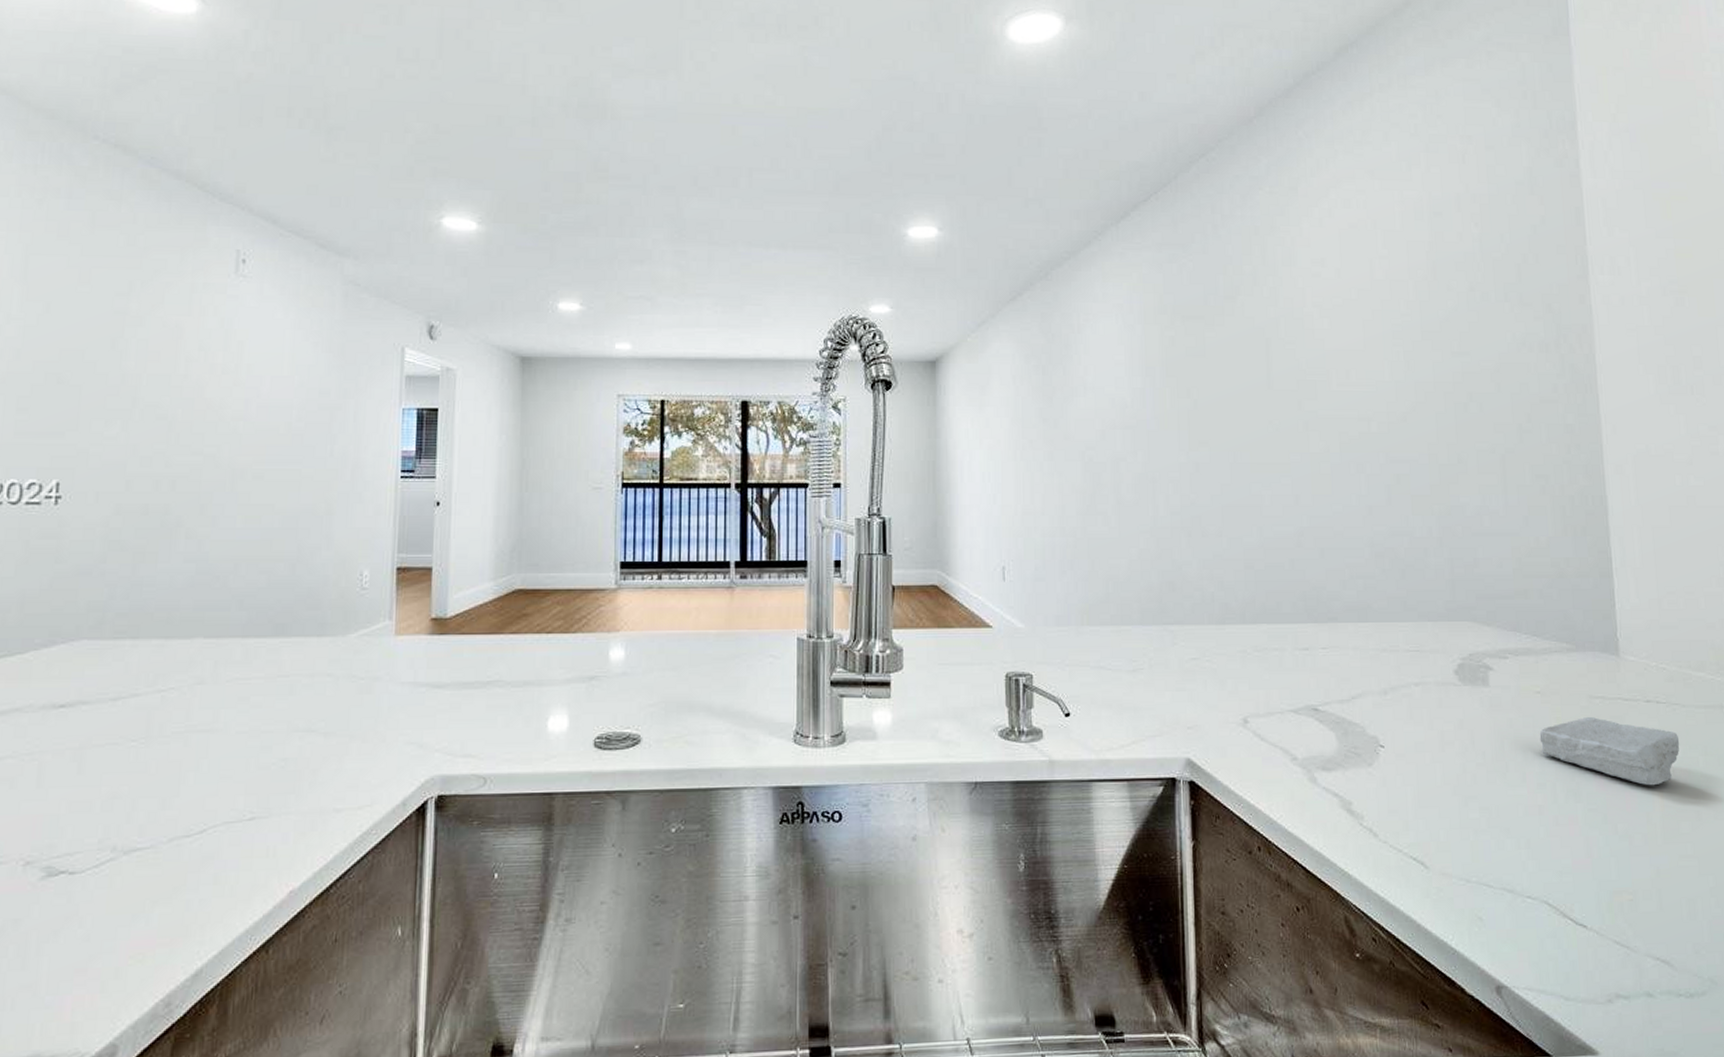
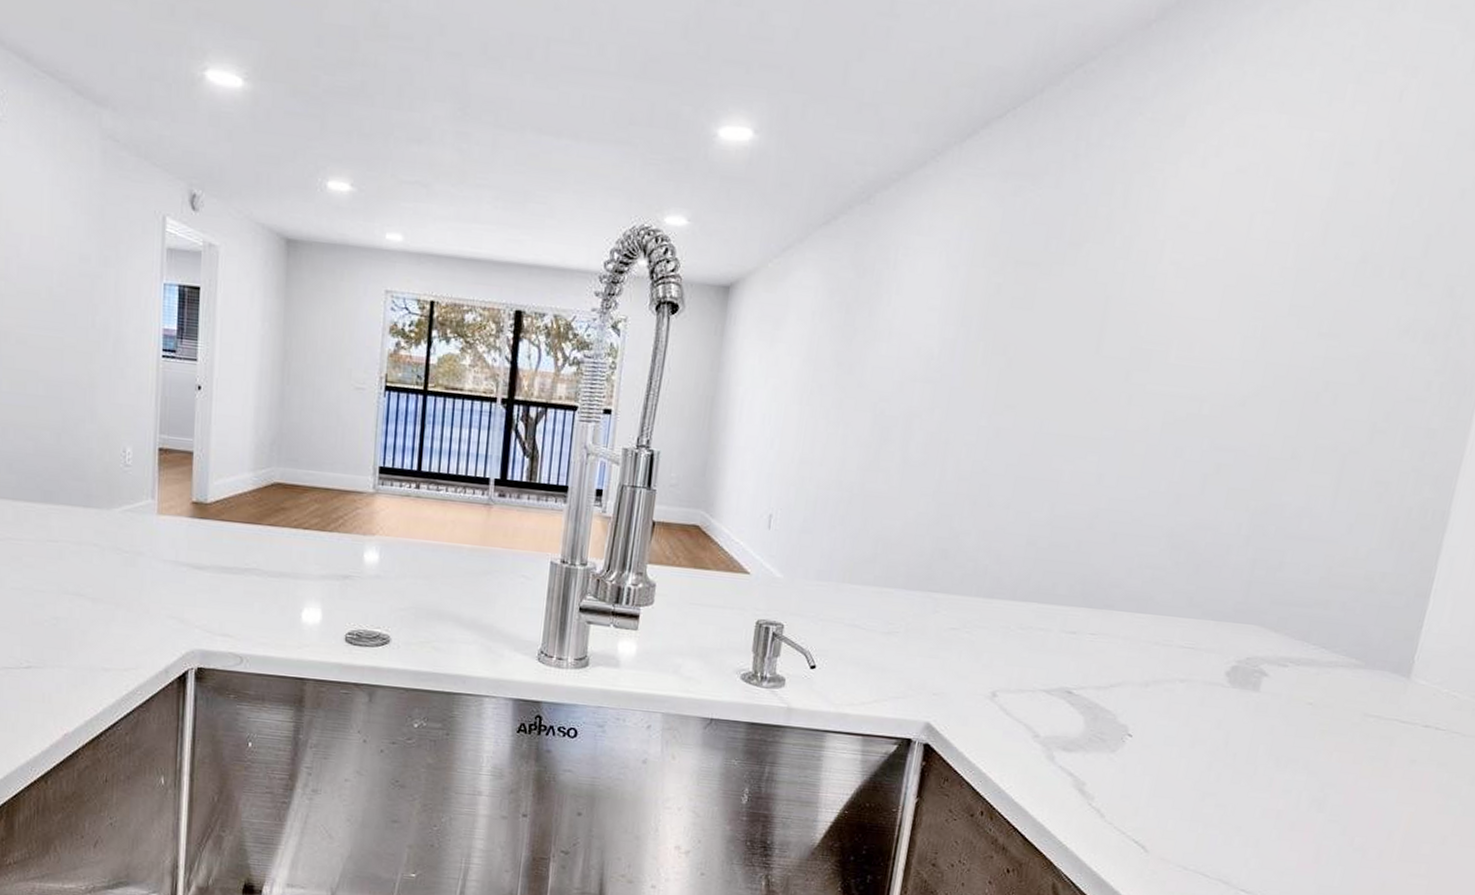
soap bar: present [1539,716,1680,786] -> none [1296,733,1449,807]

